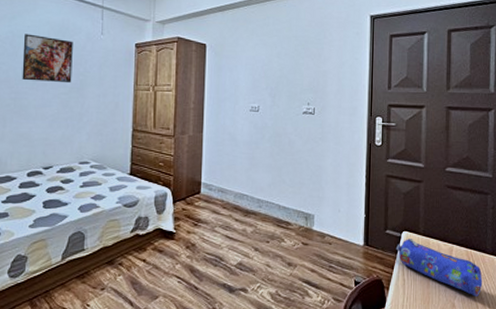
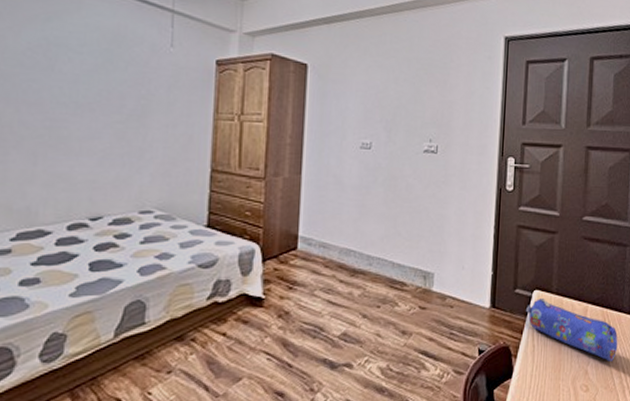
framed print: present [22,34,73,83] -> none [60,41,132,109]

